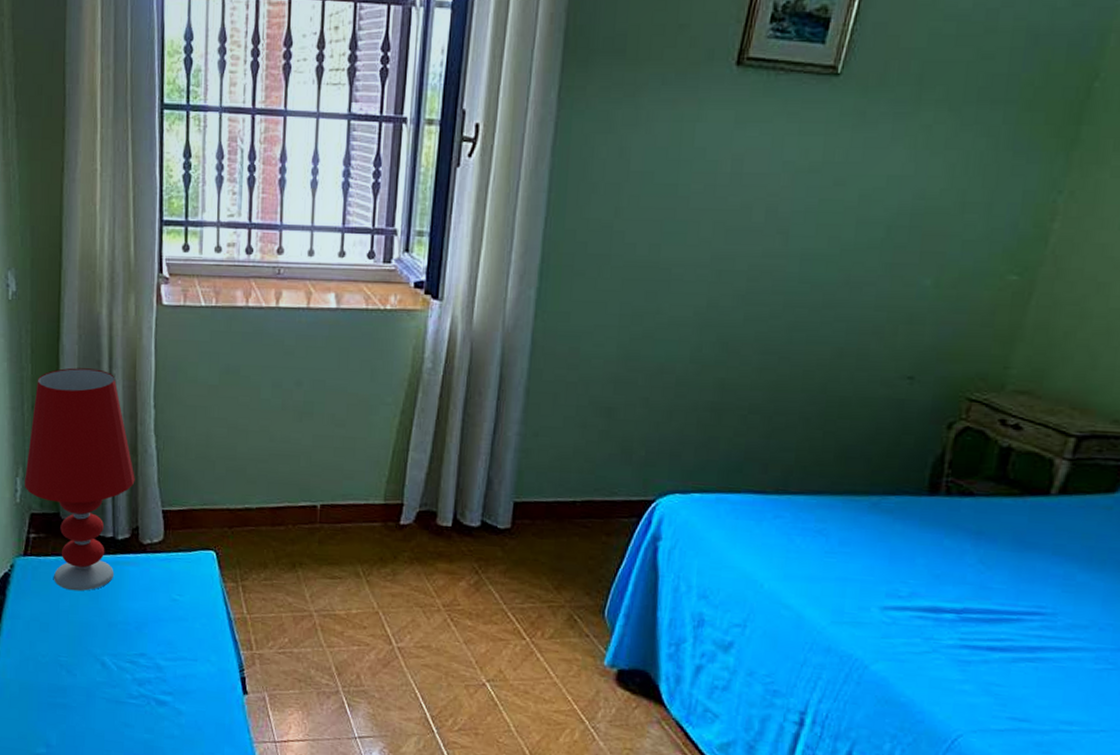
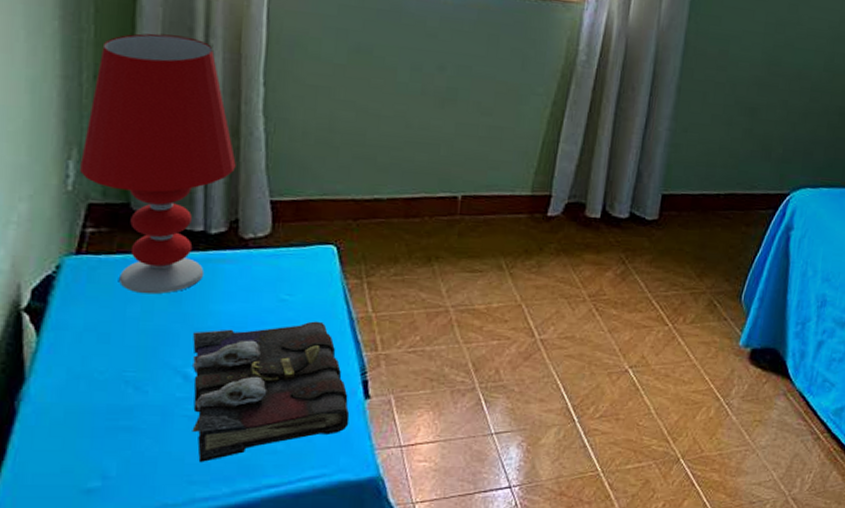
book: none [108,620,231,740] -> present [192,321,350,462]

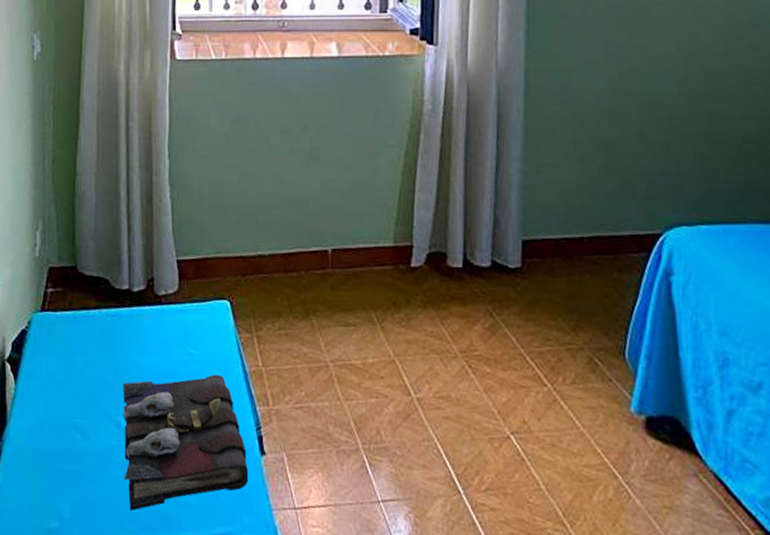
table lamp: present [80,33,236,295] -> none [44,122,151,347]

